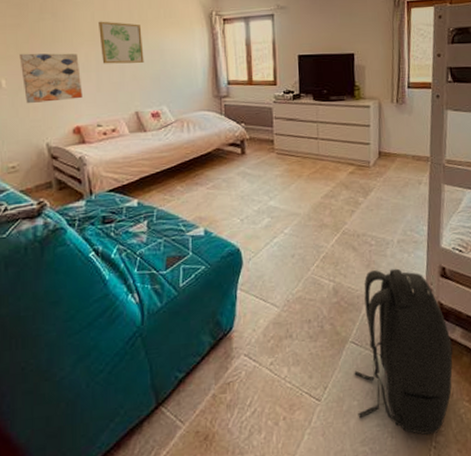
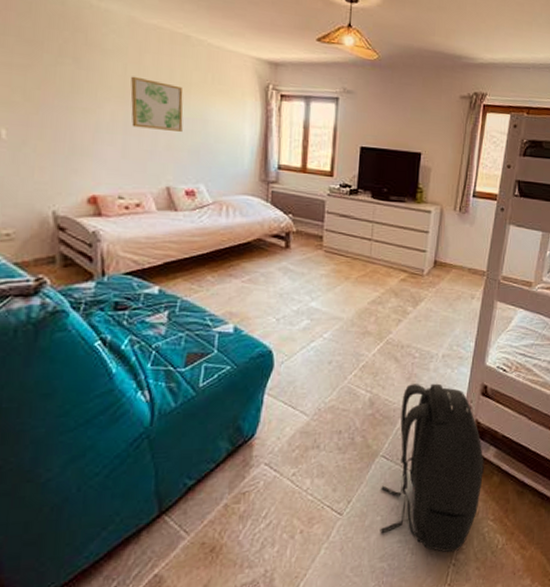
wall art: present [19,53,83,104] -> none [26,100,104,164]

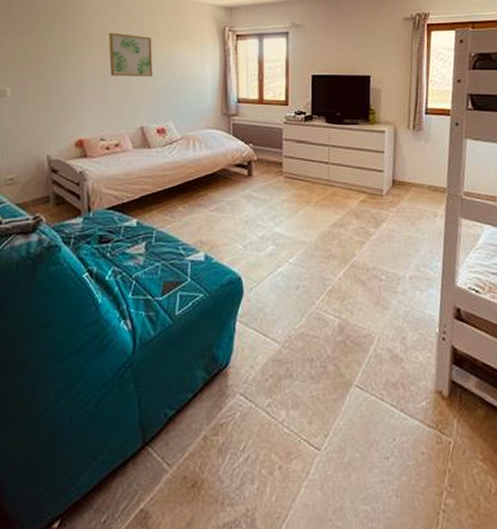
backpack: present [380,383,485,552] -> none [358,307,467,496]

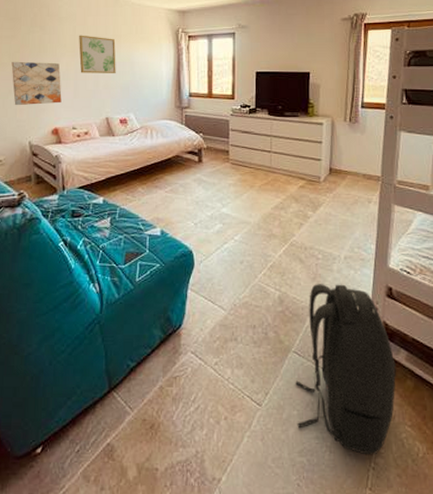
wall art: none [26,62,88,114] -> present [11,61,62,106]
backpack: none [358,307,467,496] -> present [295,284,397,454]

